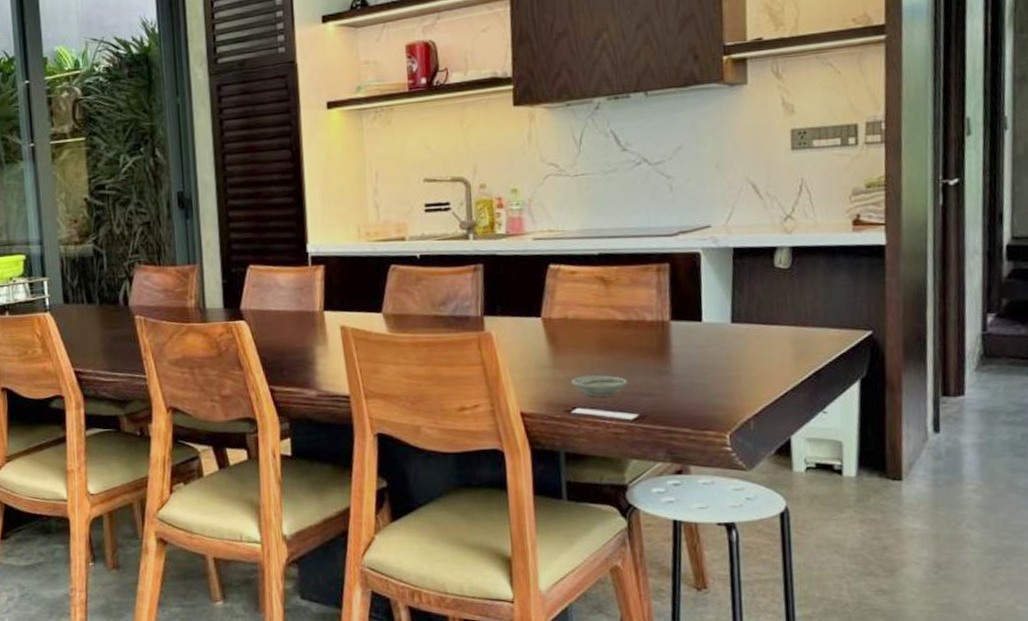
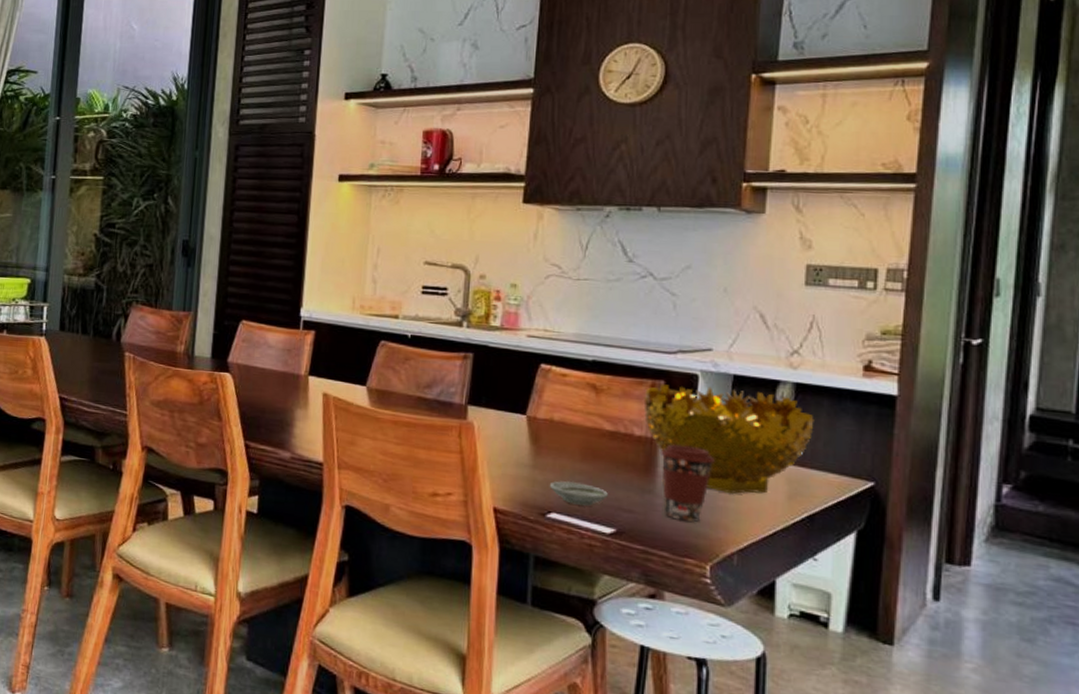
decorative bowl: none [651,261,812,363] -> present [643,384,814,494]
coffee cup: none [673,323,724,396] -> present [661,444,715,523]

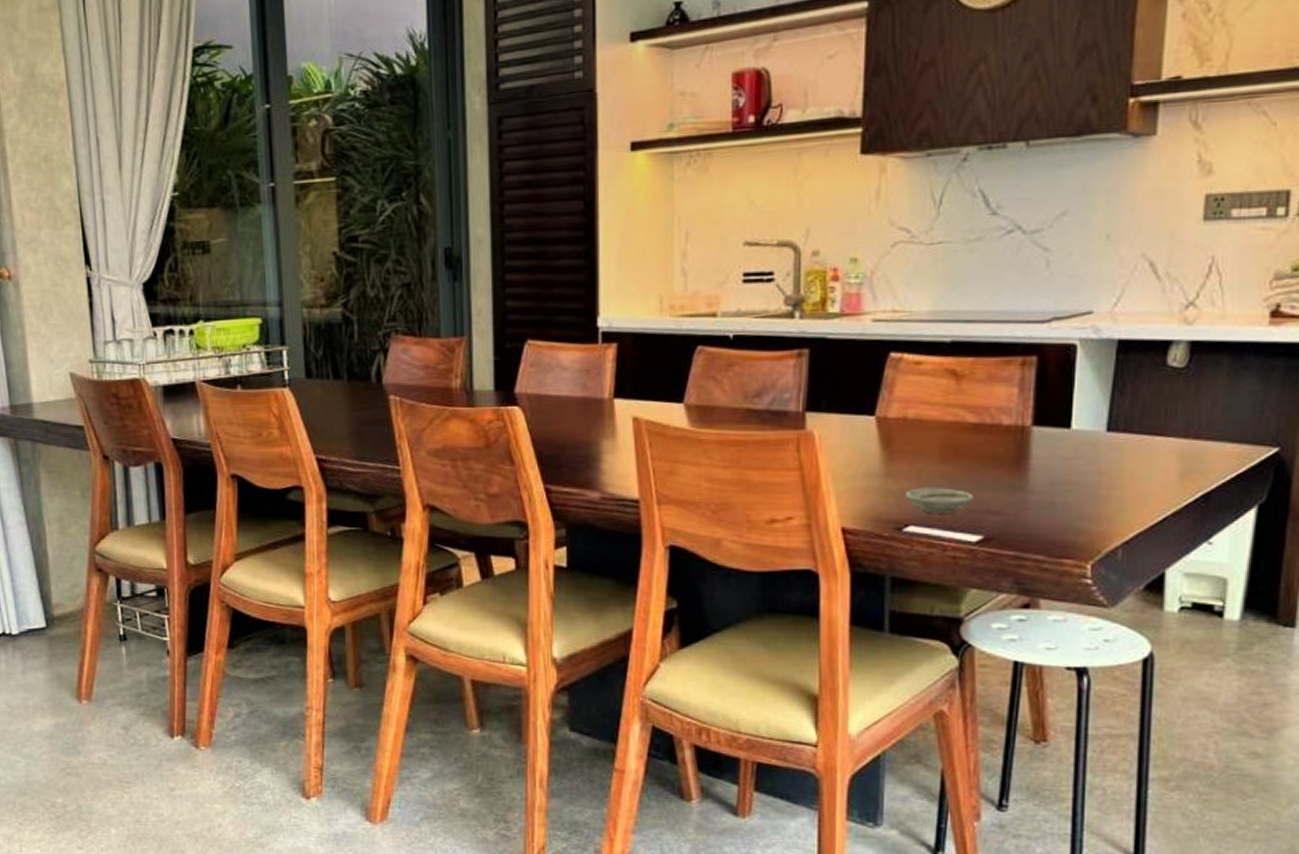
decorative bowl: present [643,384,814,494] -> none [1012,357,1212,479]
coffee cup: present [661,444,715,523] -> none [1034,430,1096,518]

